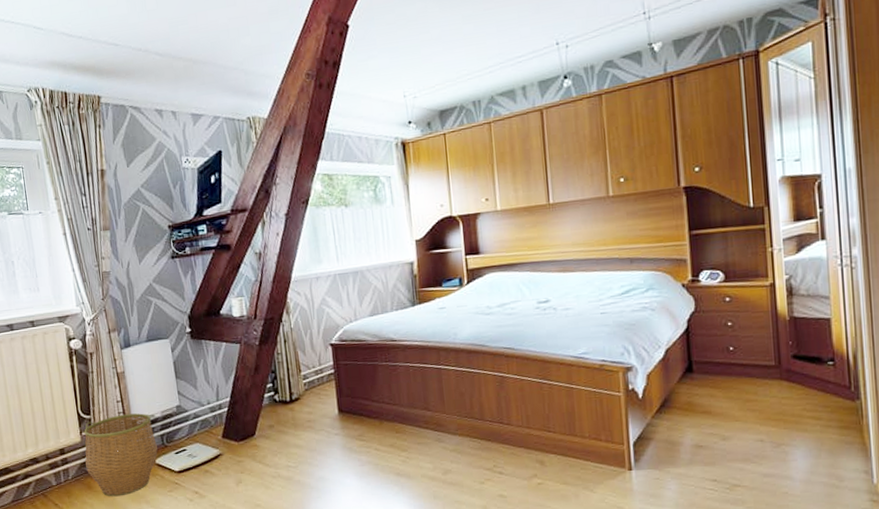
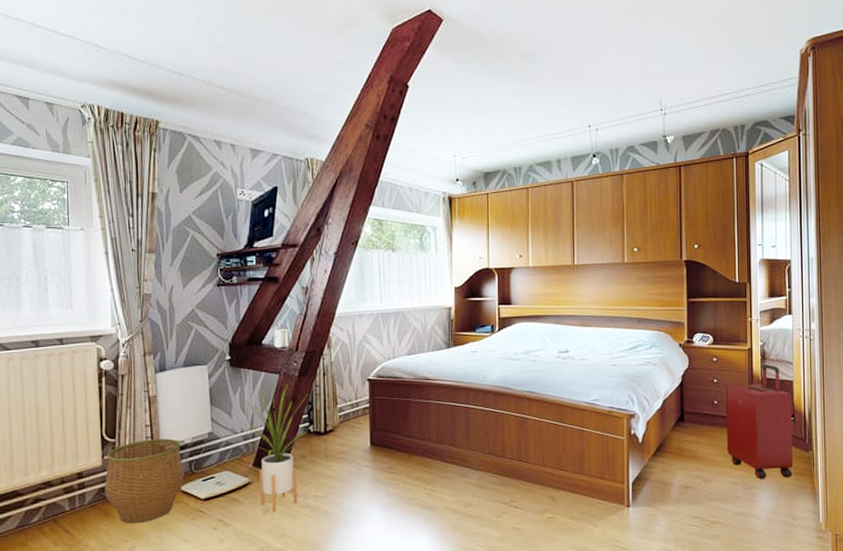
house plant: none [208,353,273,483] -> present [242,383,308,512]
suitcase: none [742,301,836,434] -> present [725,364,793,479]

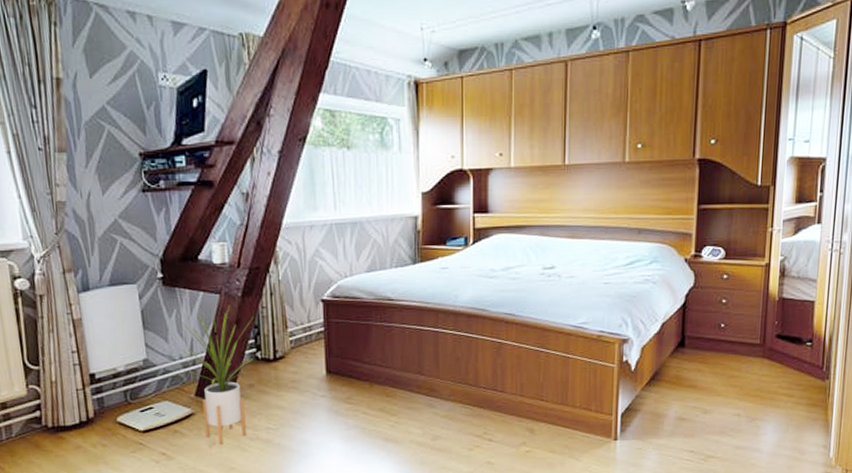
basket: present [105,438,184,524] -> none [31,366,120,457]
suitcase: present [725,364,793,479] -> none [732,282,811,410]

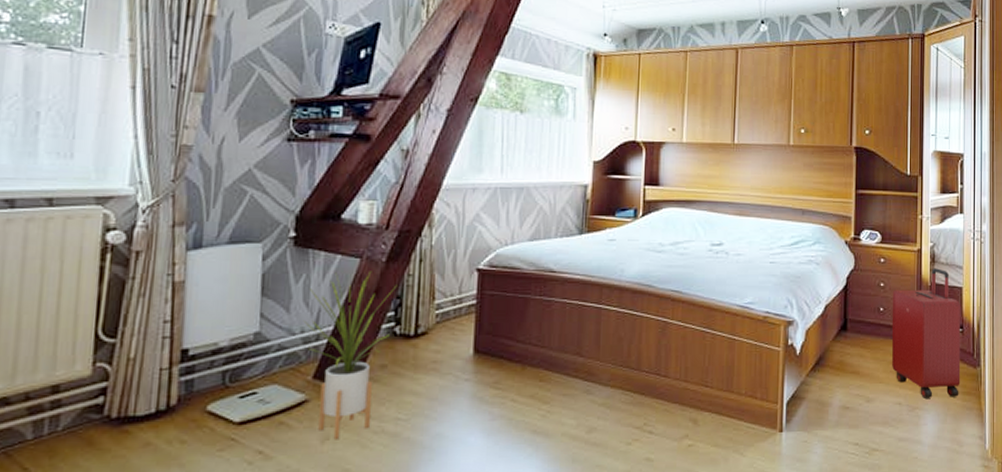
suitcase: none [732,282,811,410] -> present [891,268,961,398]

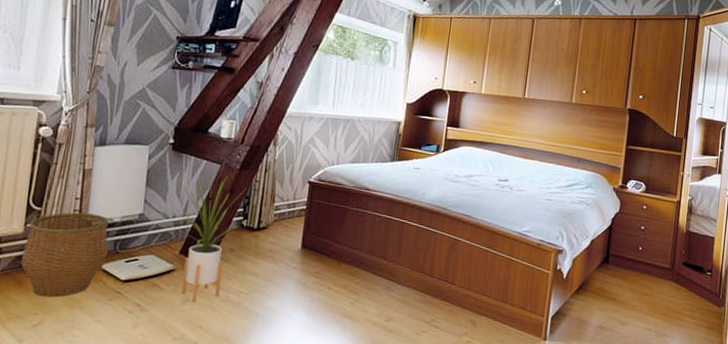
basket: none [91,340,214,458] -> present [21,212,109,297]
suitcase: present [891,268,961,398] -> none [645,218,711,330]

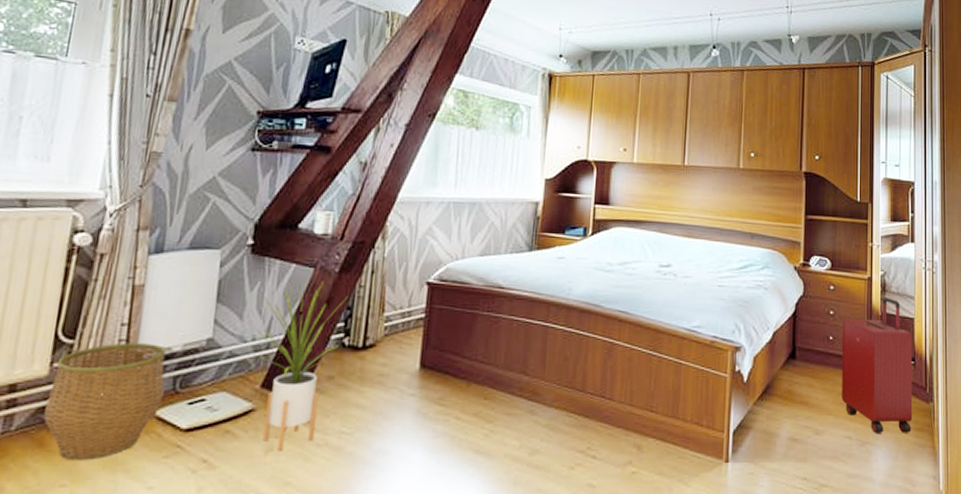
suitcase: none [645,218,711,330] -> present [841,297,913,433]

